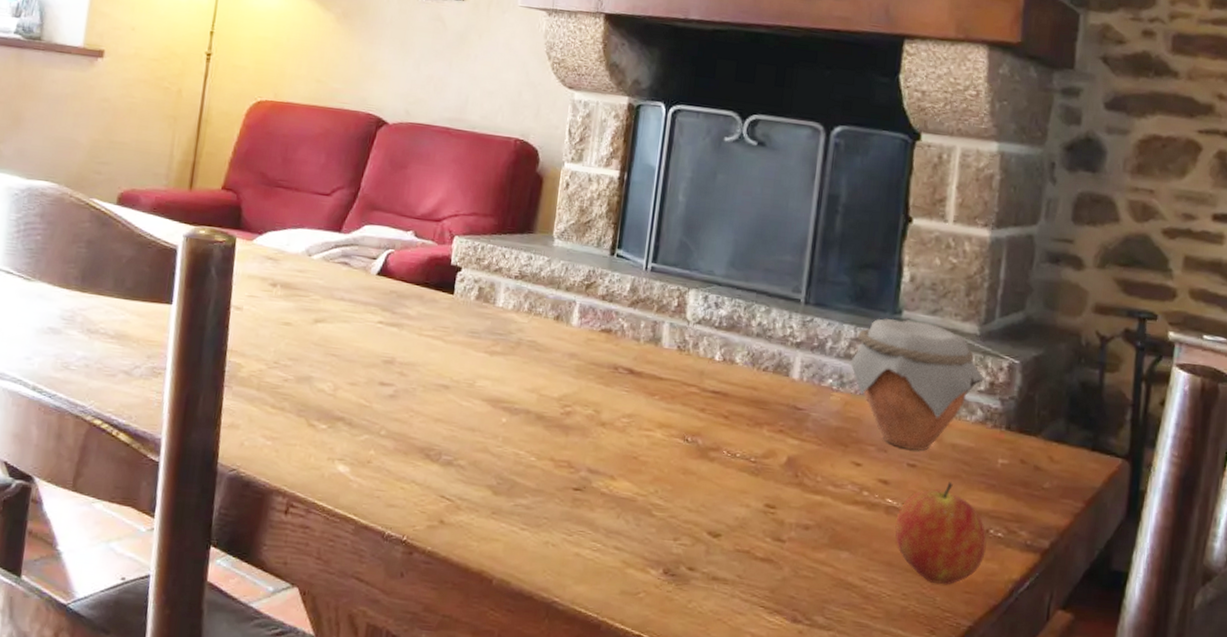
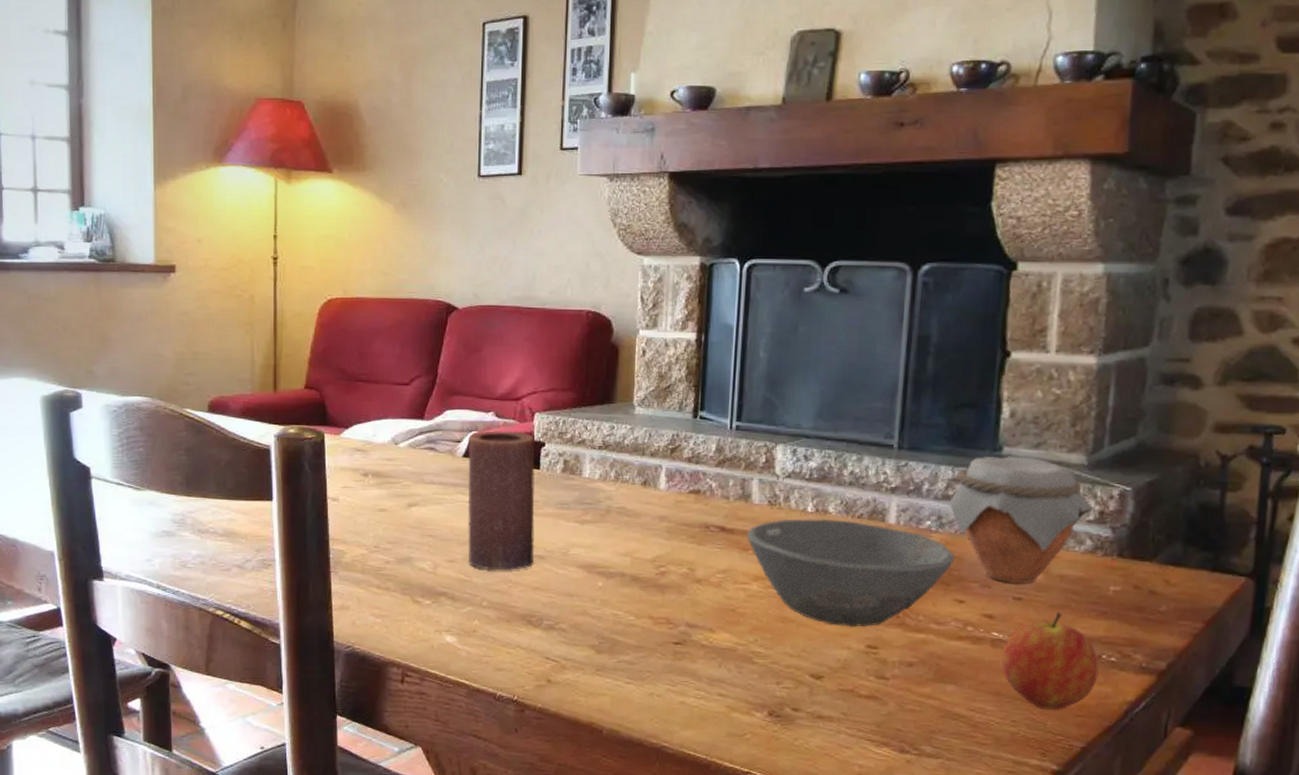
candle: none [371,250,452,399] -> present [467,431,535,570]
bowl: none [653,366,853,485] -> present [746,518,954,627]

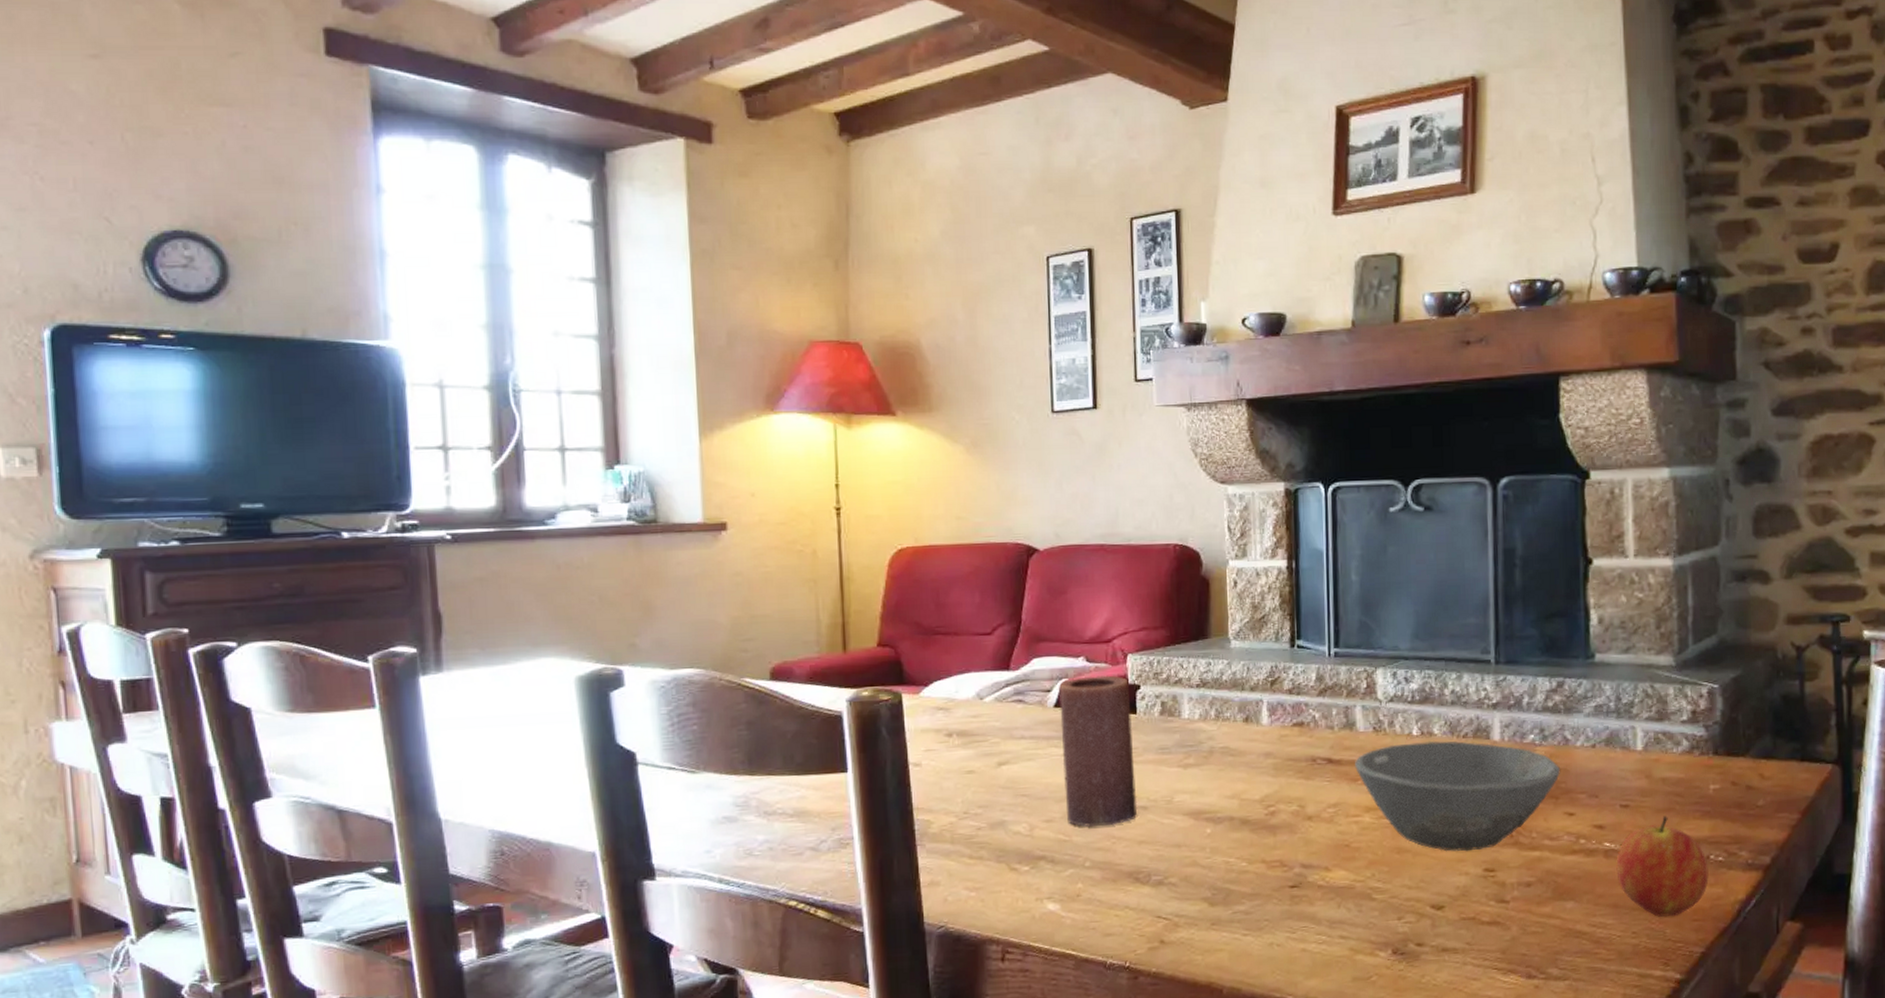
jar: present [947,456,1094,584] -> none [1548,662,1686,791]

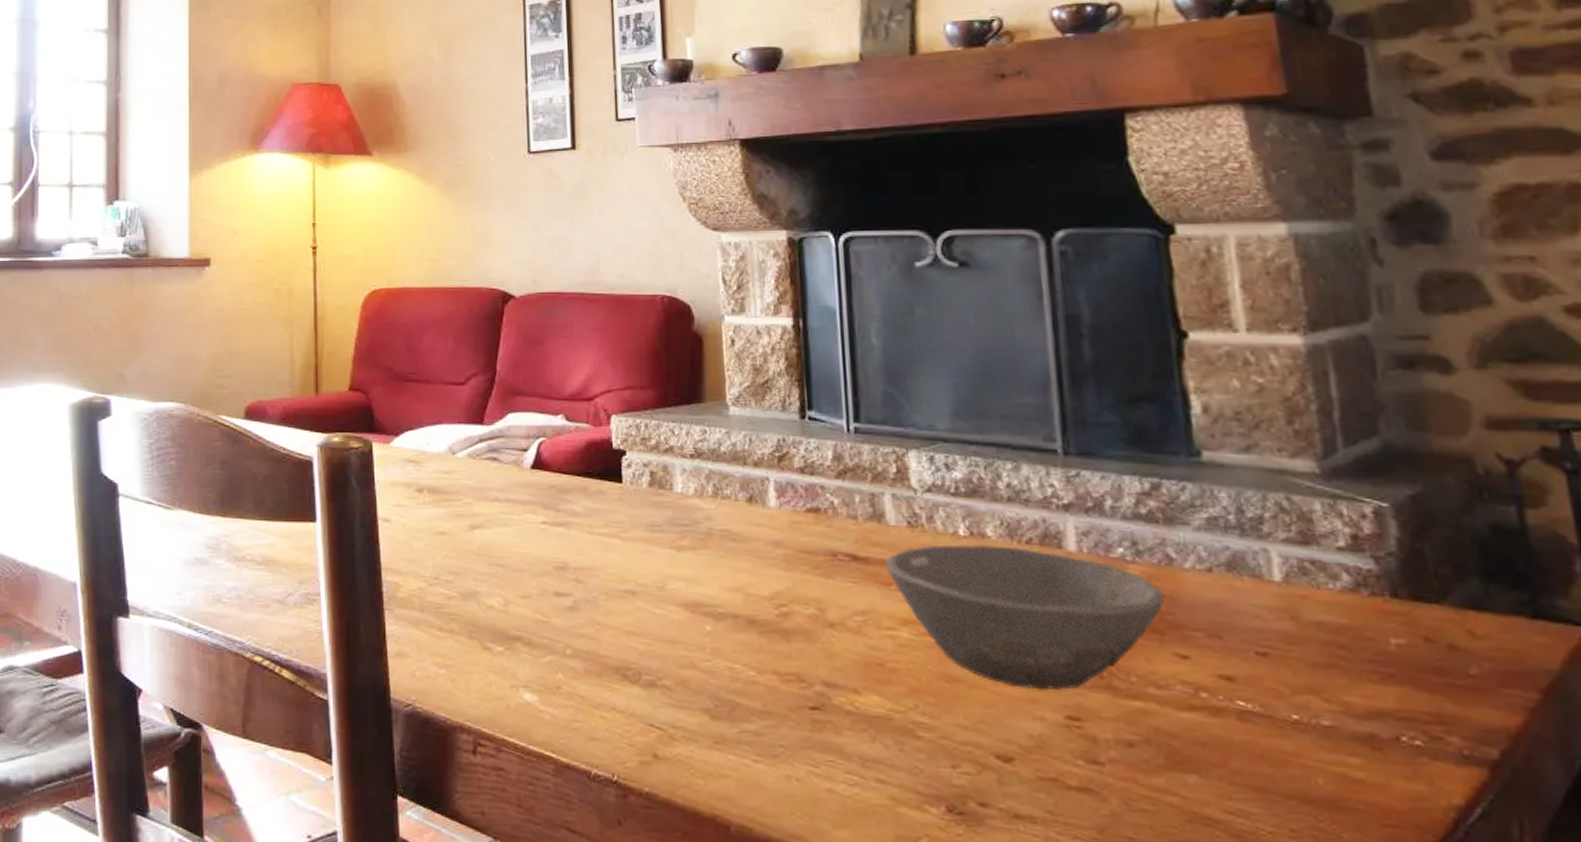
candle: present [1059,675,1138,827] -> none [536,437,625,609]
fruit: present [1616,815,1709,918] -> none [1256,673,1402,816]

